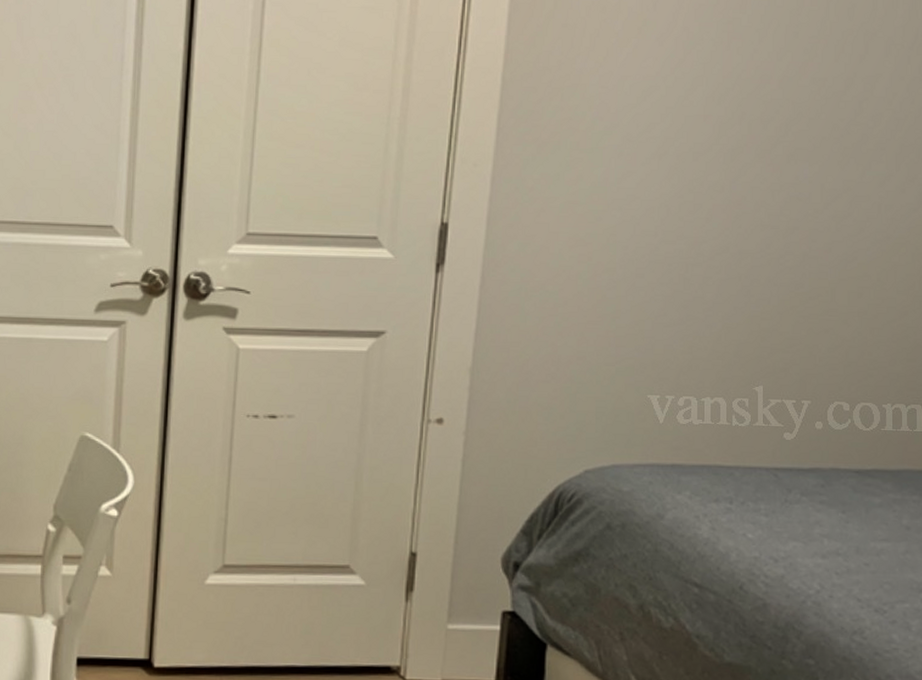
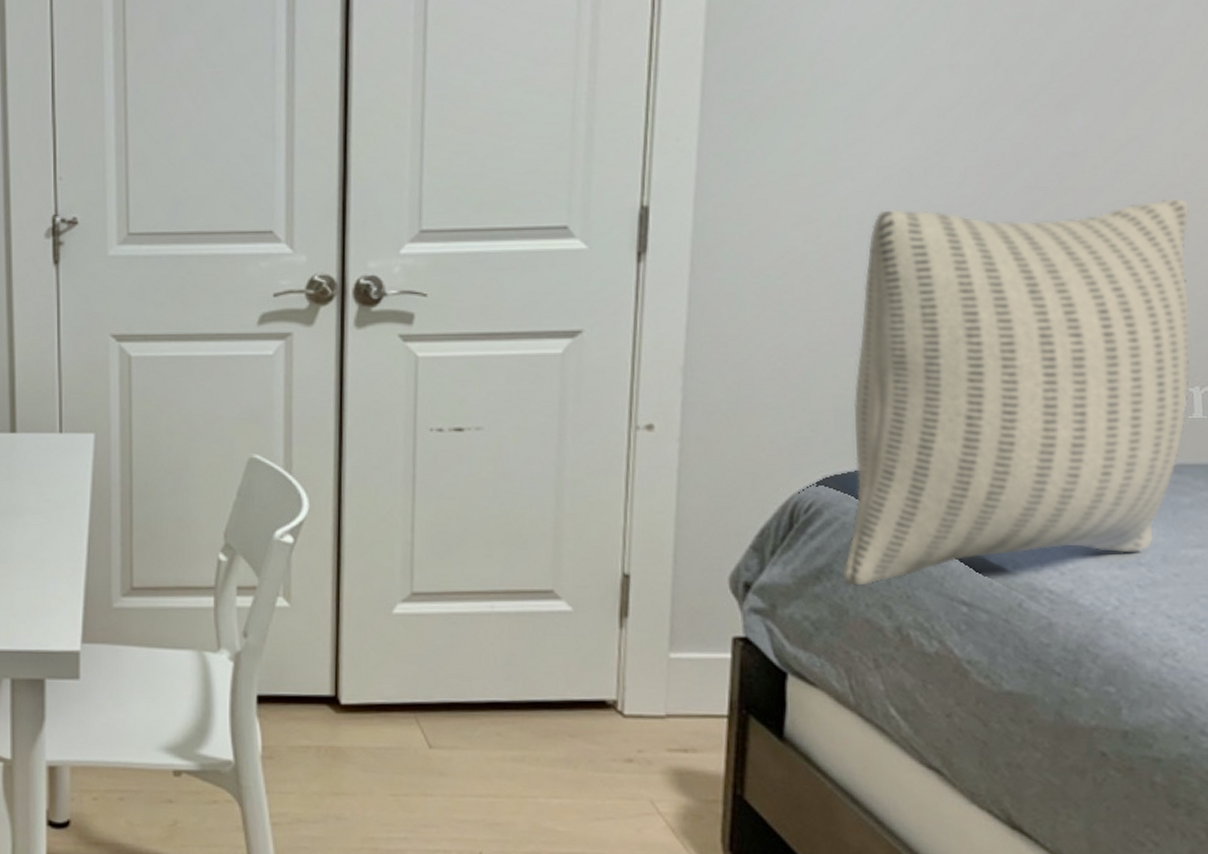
pillow: none [597,237,889,568] -> present [842,198,1191,586]

